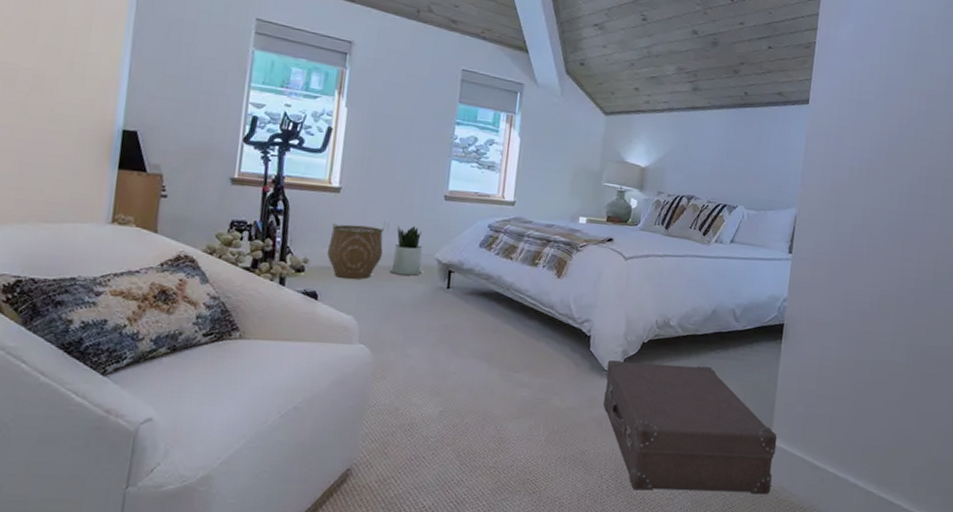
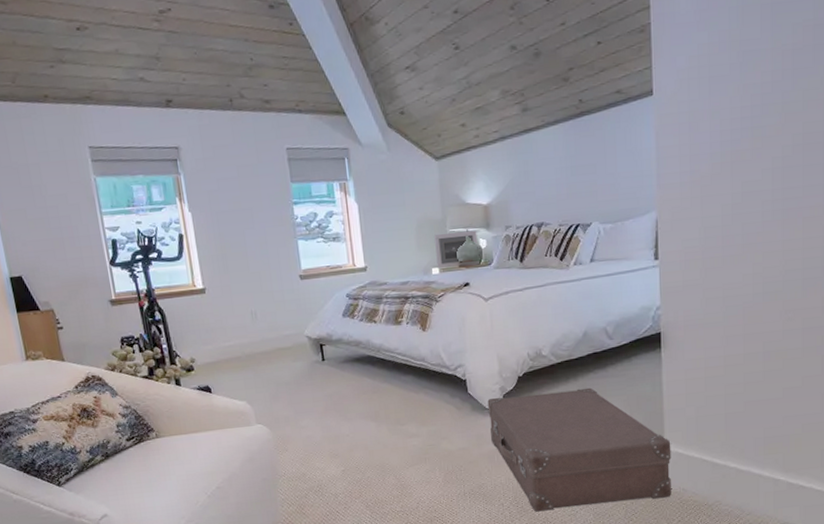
basket: present [326,223,384,280] -> none [207,317,258,370]
planter: present [388,226,422,276] -> none [265,309,296,357]
picture frame: none [585,184,630,223] -> present [433,230,481,269]

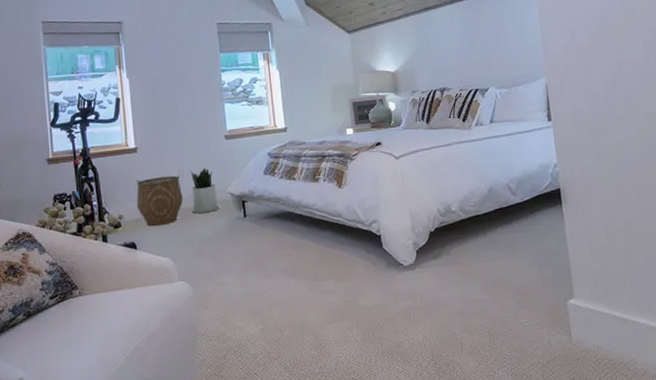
basket: none [207,317,258,370] -> present [136,175,184,227]
planter: none [265,309,296,357] -> present [191,167,220,214]
suitcase: present [487,387,671,512] -> none [401,242,587,373]

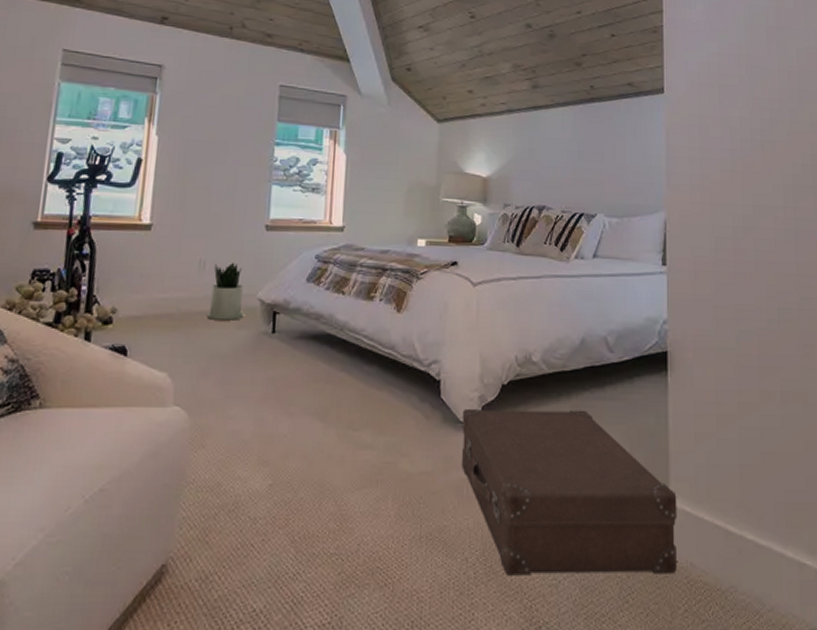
basket: present [136,175,184,227] -> none [137,265,200,330]
picture frame: present [347,94,391,130] -> none [424,201,473,243]
suitcase: none [401,242,587,373] -> present [462,409,677,576]

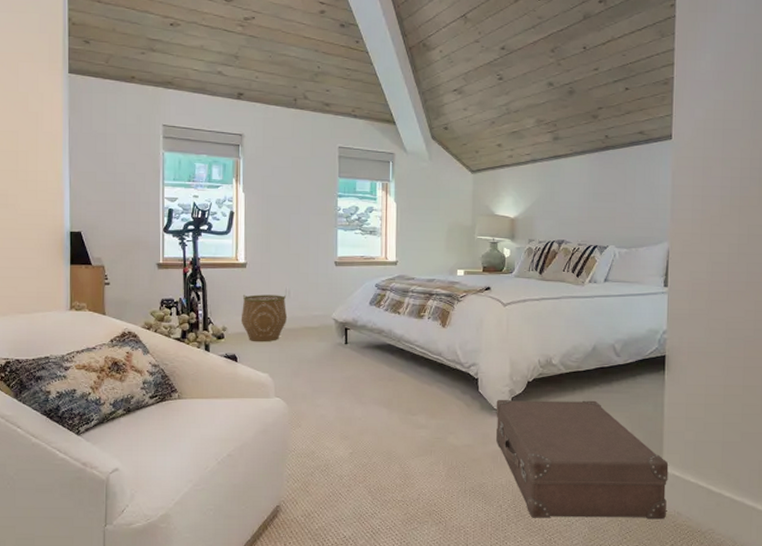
basket: none [137,265,200,330] -> present [241,294,288,342]
planter: present [205,262,244,321] -> none [293,291,322,335]

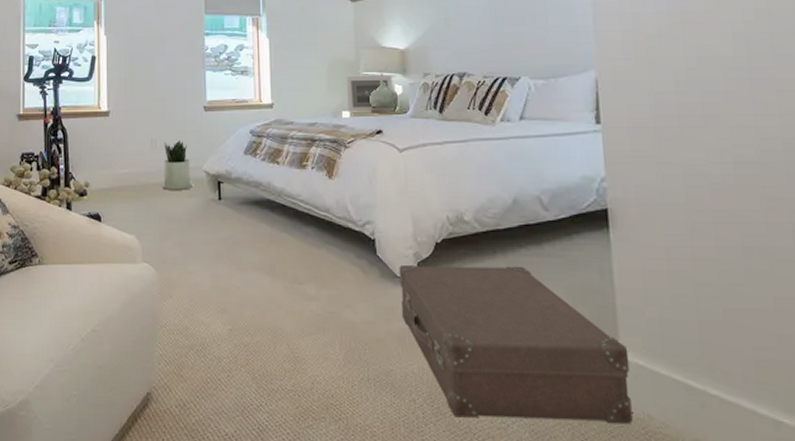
basket: present [241,294,288,342] -> none [104,145,154,199]
planter: none [293,291,322,335] -> present [161,140,193,190]
picture frame: none [462,239,503,272] -> present [345,75,395,112]

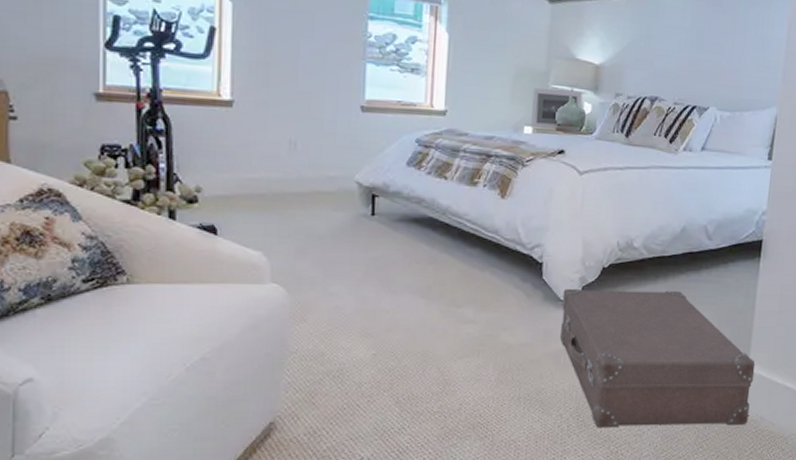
planter: present [161,140,193,190] -> none [300,143,340,202]

